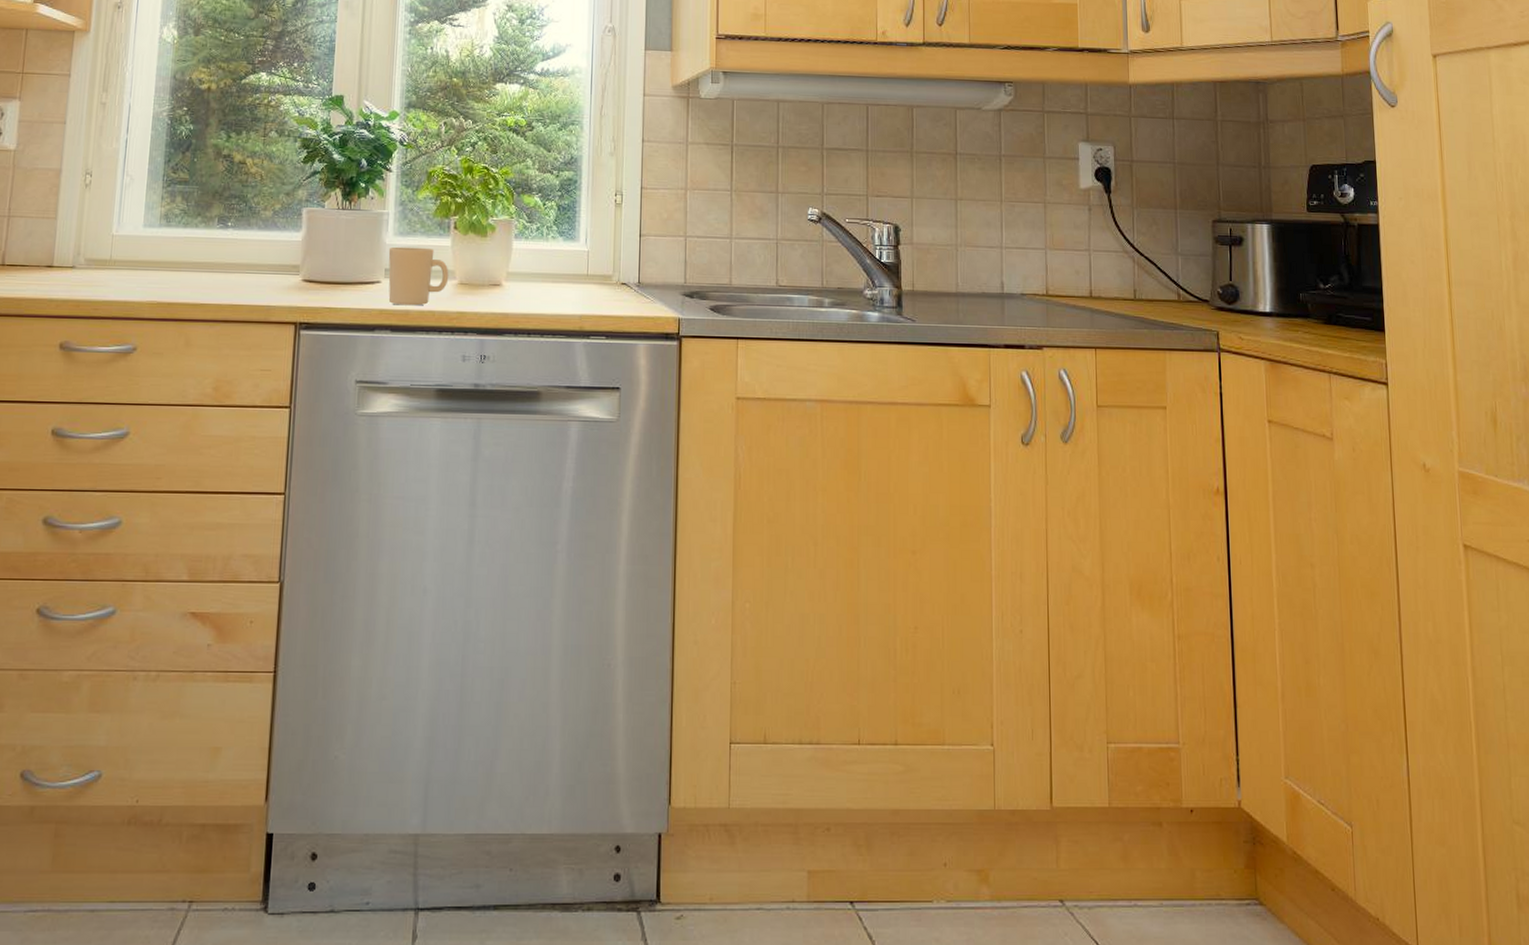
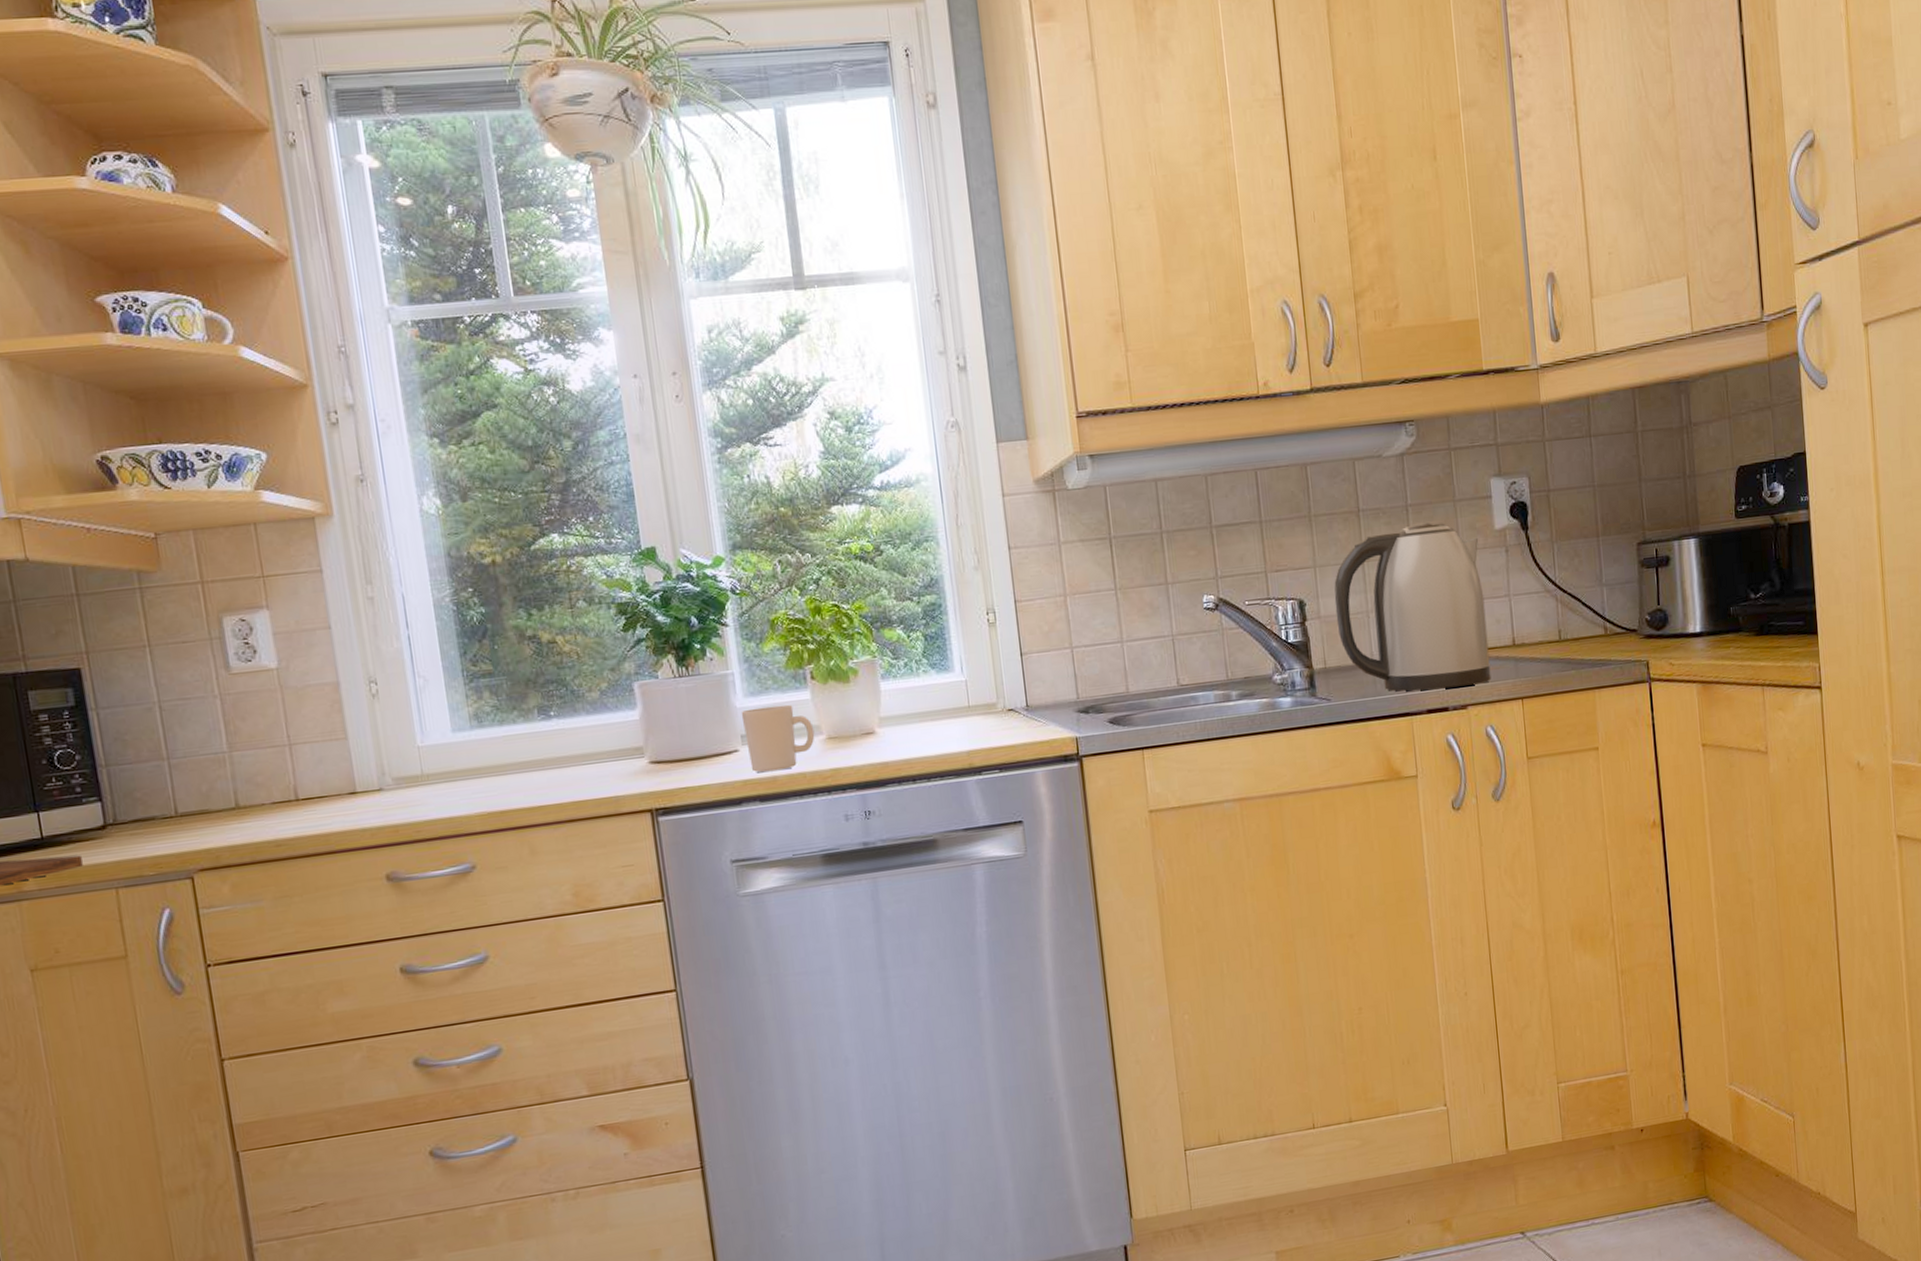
kettle: none [927,172,1068,328] -> present [1334,522,1491,691]

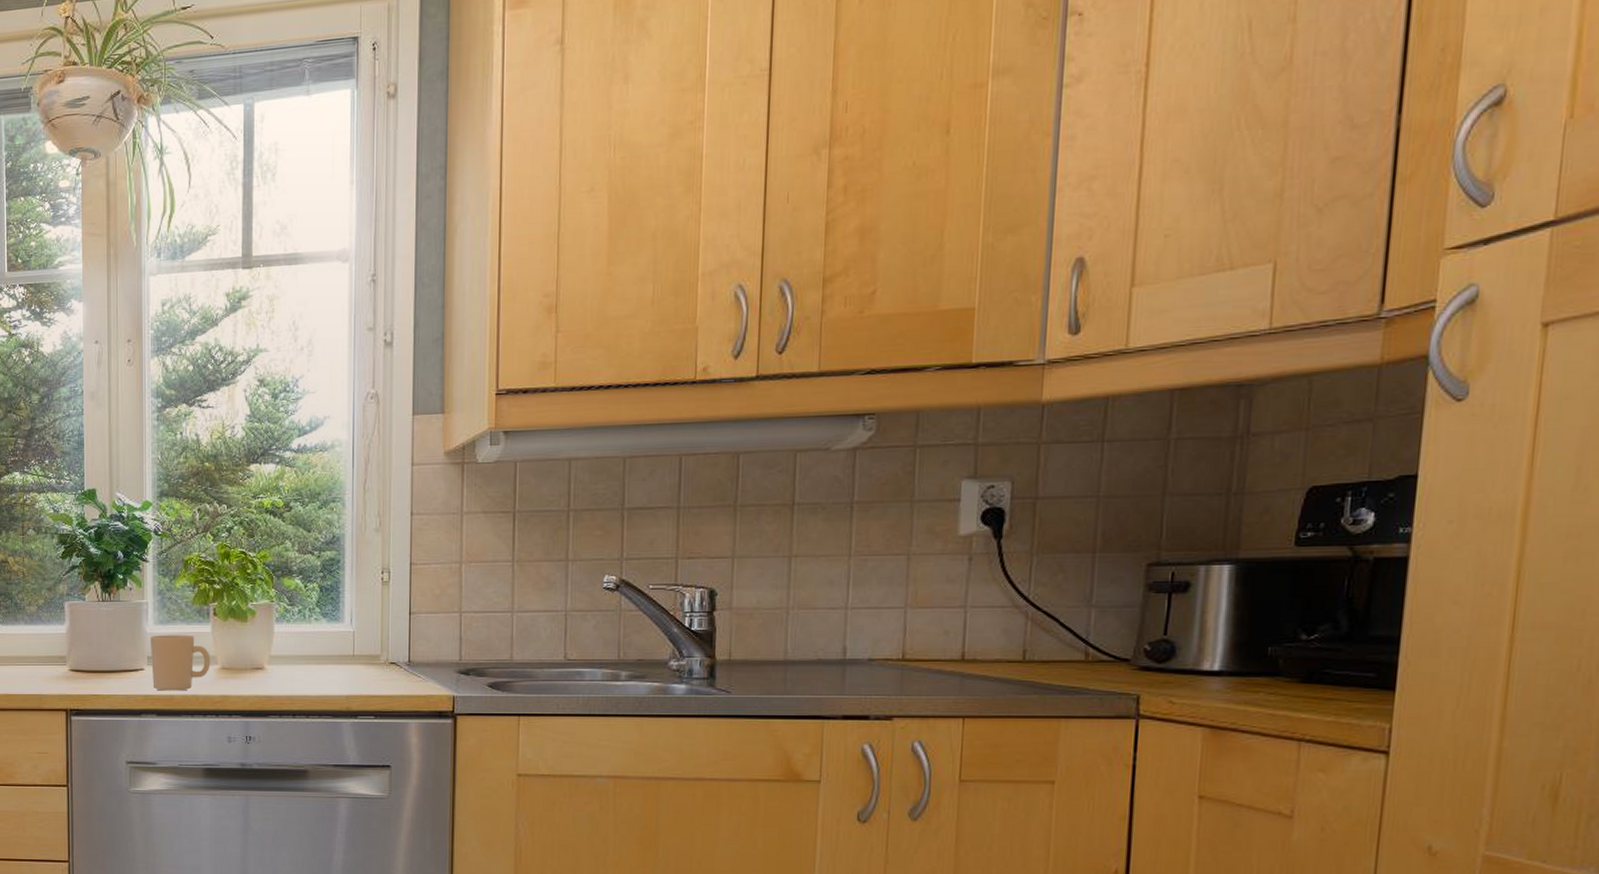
kettle: present [1334,522,1491,691] -> none [750,521,935,696]

